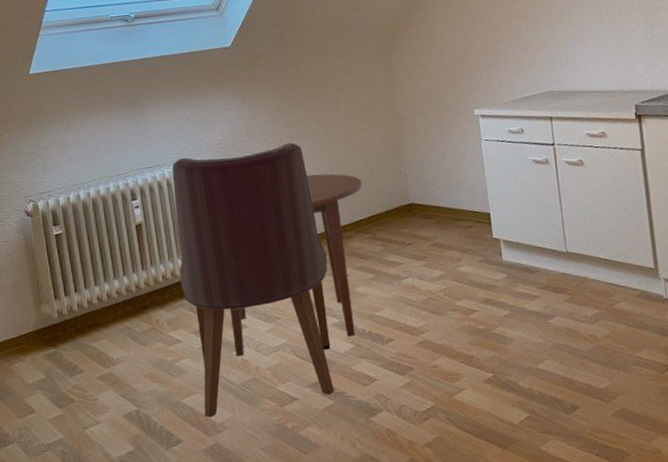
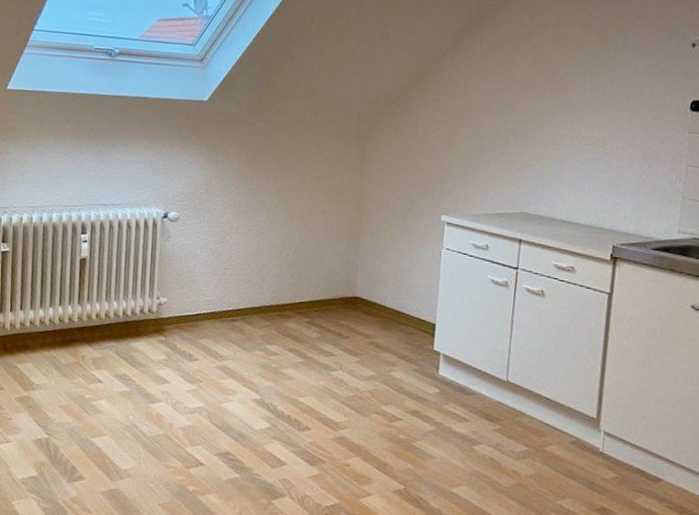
chair: present [172,142,335,418] -> none [111,202,262,468]
dining table: present [229,173,362,357] -> none [152,246,311,416]

